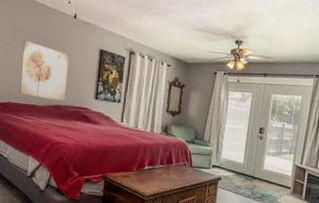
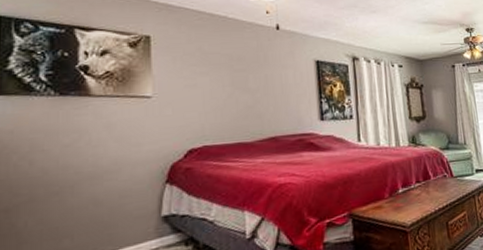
wall art: present [19,40,69,102] -> none [213,64,282,133]

